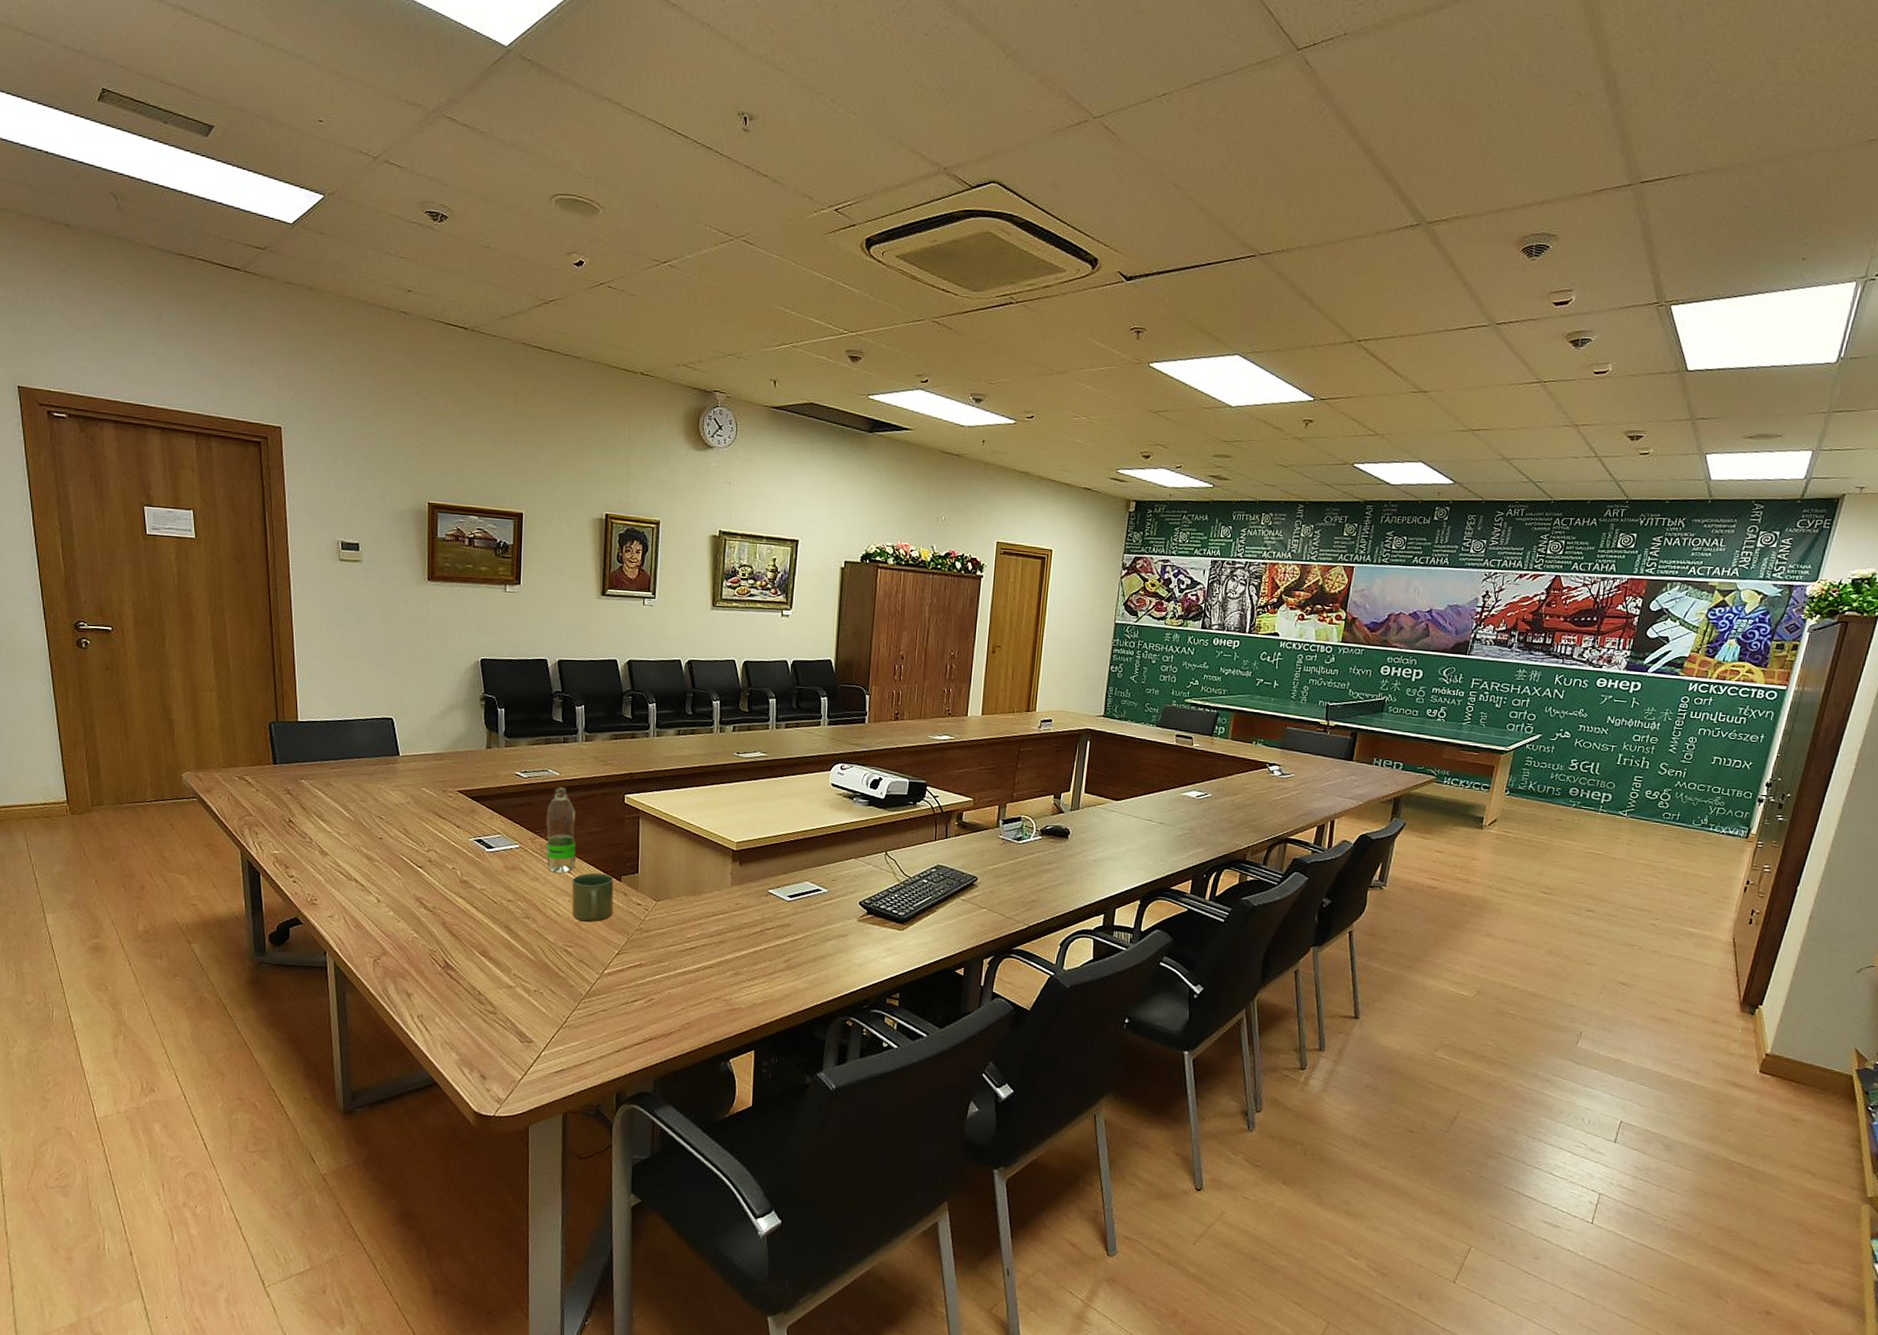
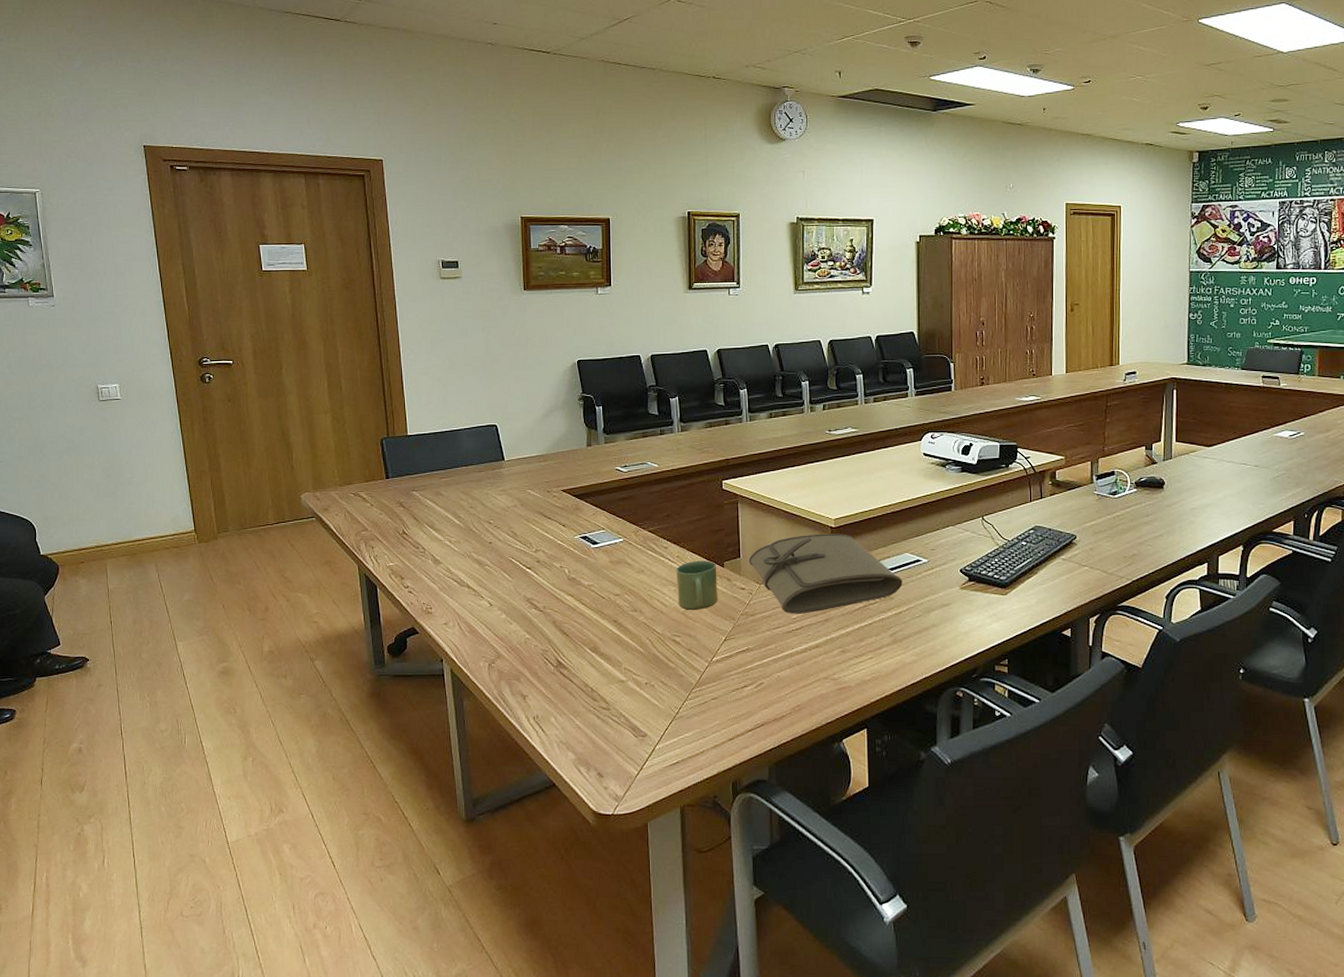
bottle: present [546,787,576,874] -> none [648,478,679,564]
tool roll: none [646,855,801,934] -> present [748,533,903,614]

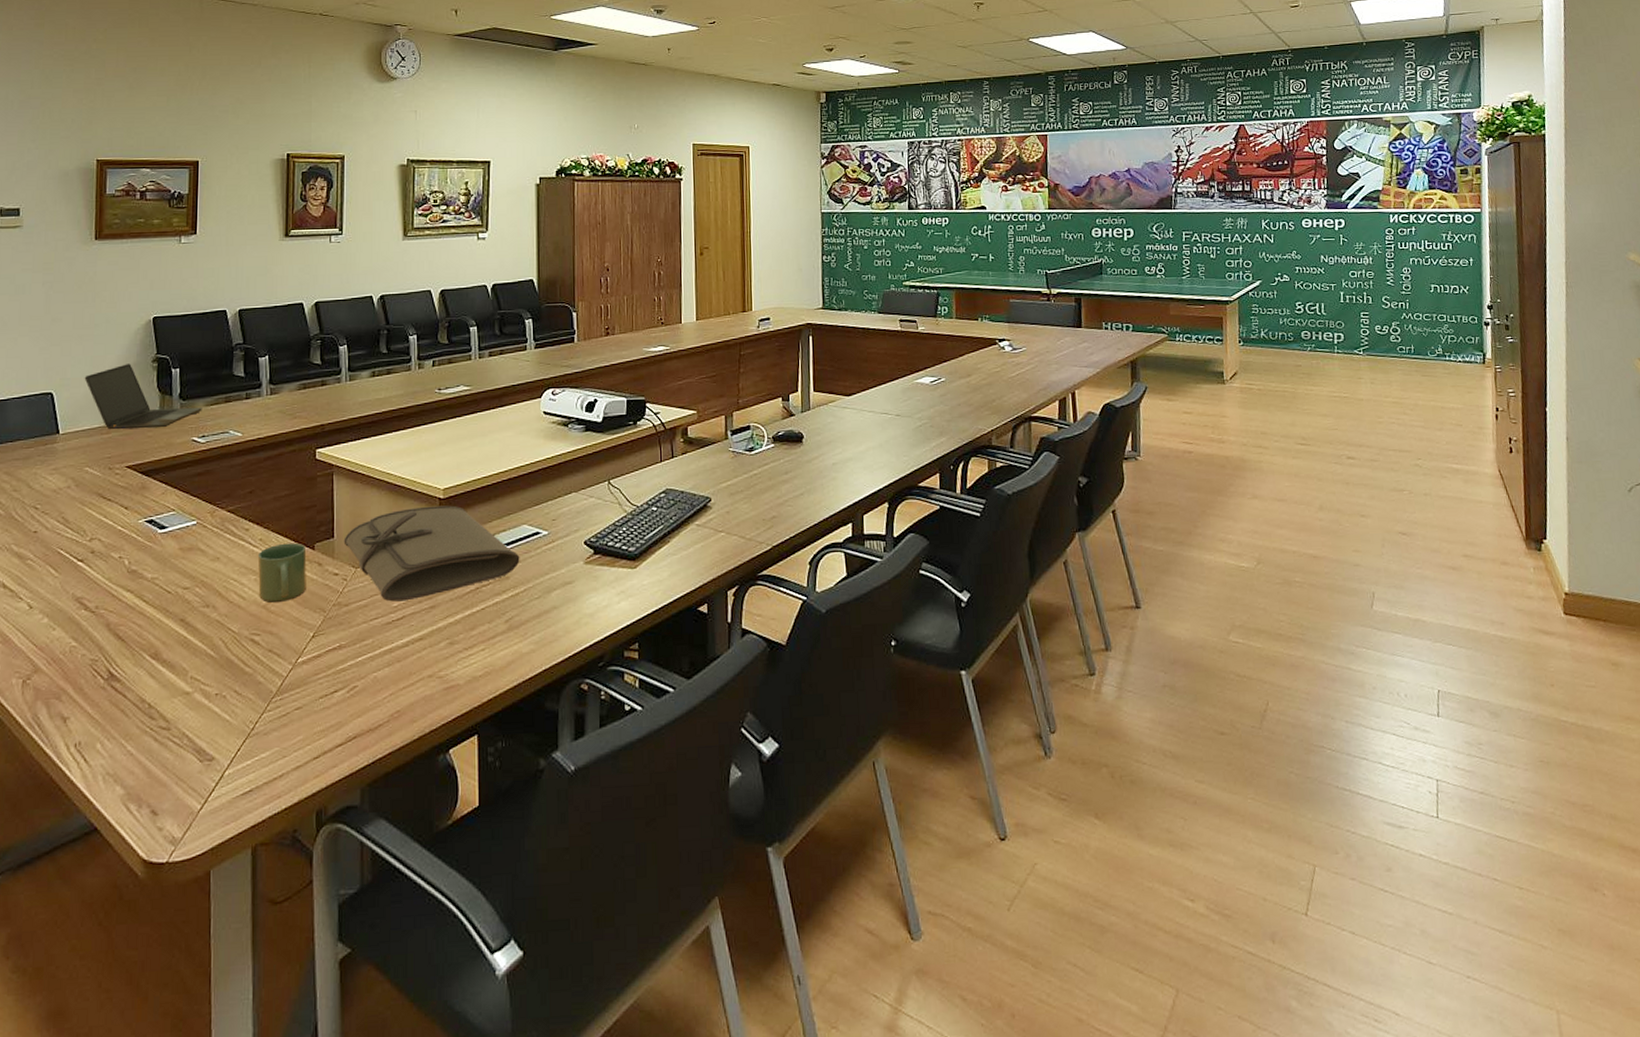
laptop: none [522,401,623,458] -> present [84,364,202,429]

